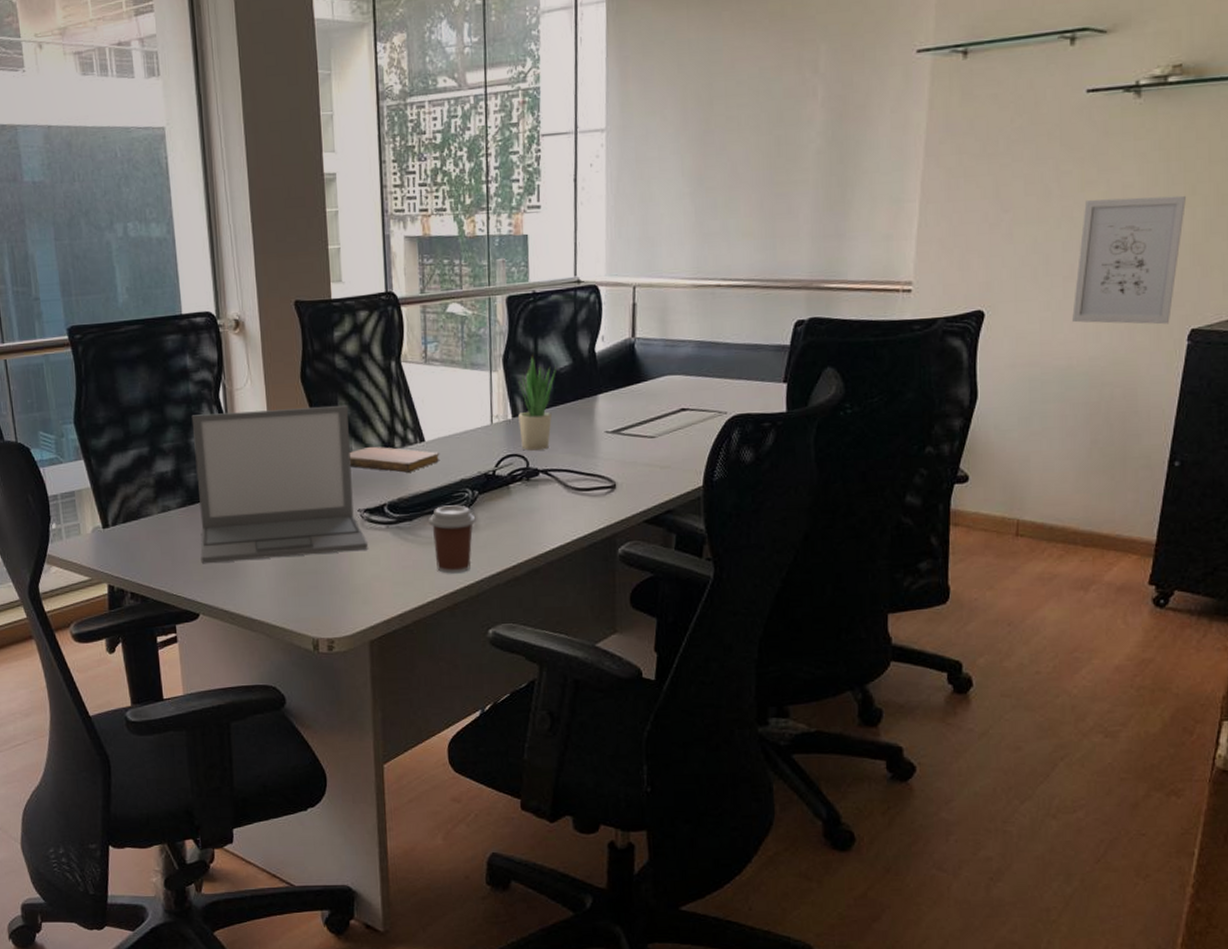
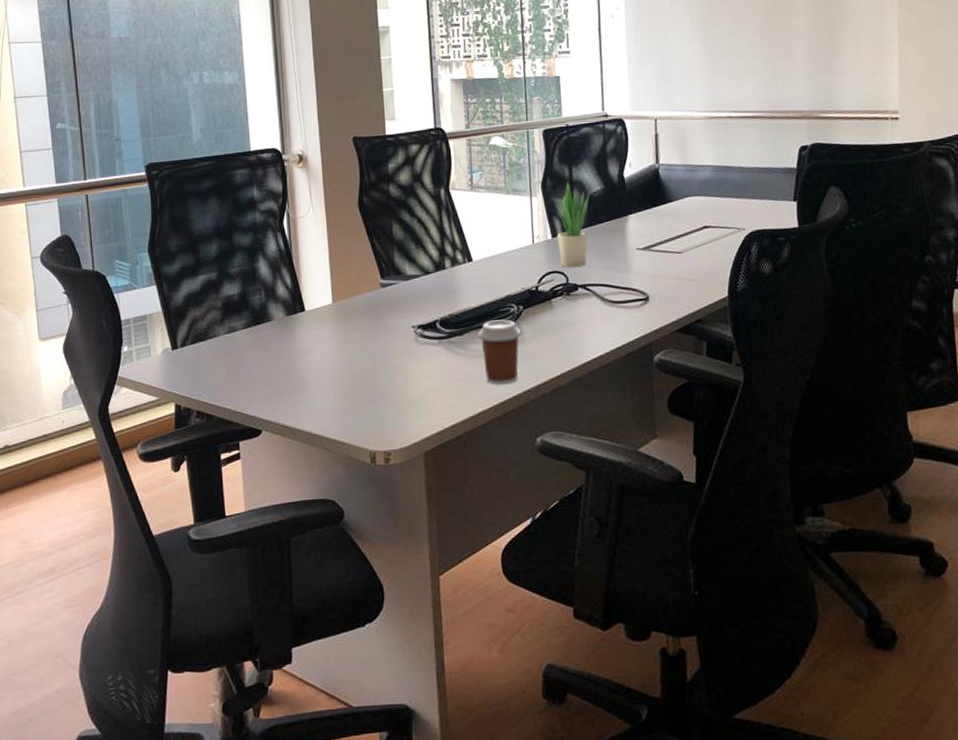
laptop: present [191,406,369,564] -> none [257,230,423,382]
notebook: present [349,446,440,473] -> none [403,266,487,291]

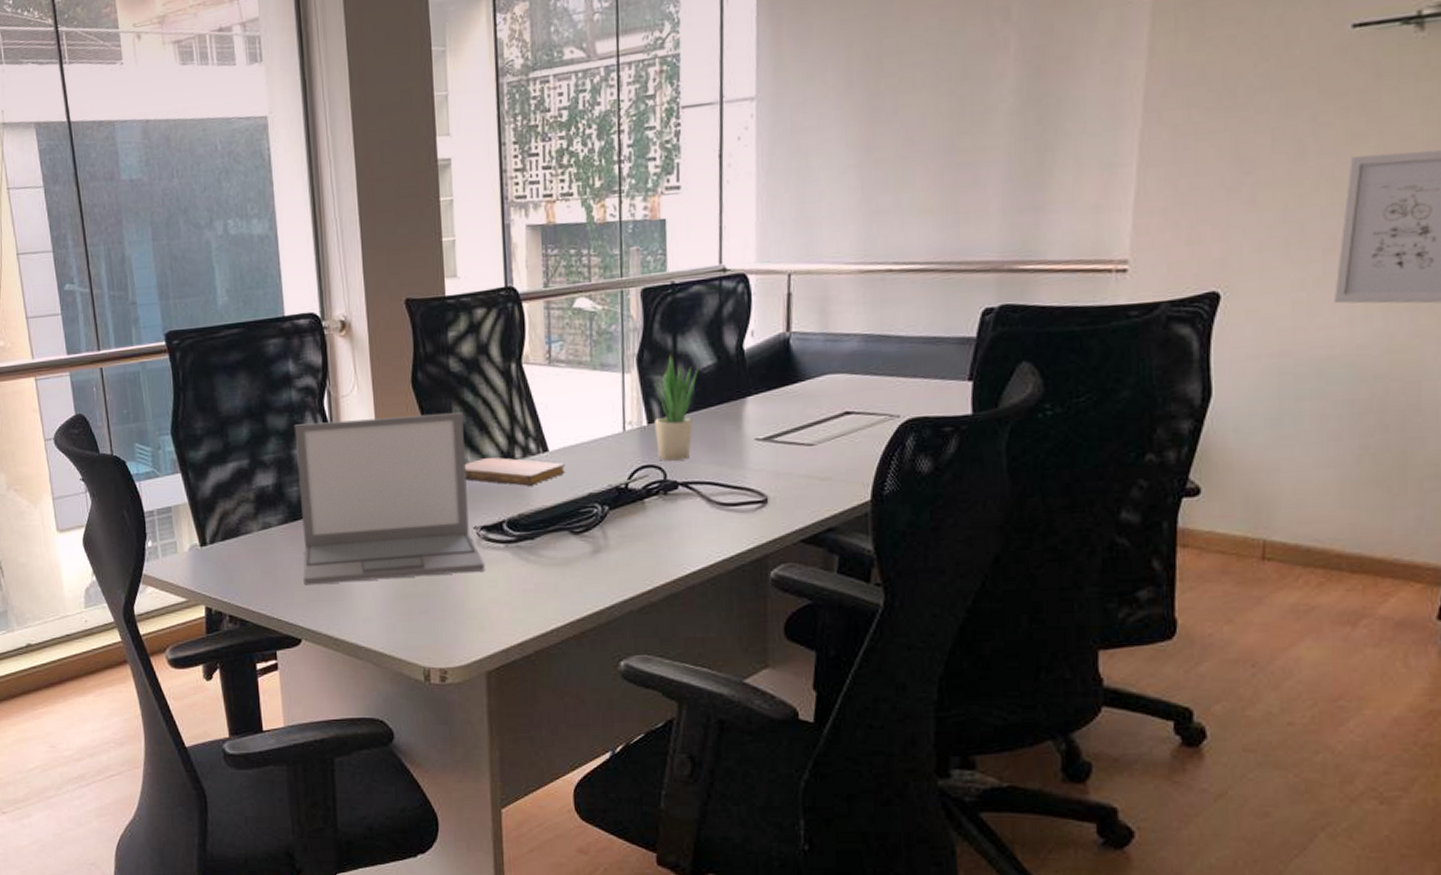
laptop: none [257,230,423,382] -> present [294,412,486,586]
notebook: none [403,266,487,291] -> present [464,457,566,486]
coffee cup: present [478,319,522,385] -> none [553,522,606,599]

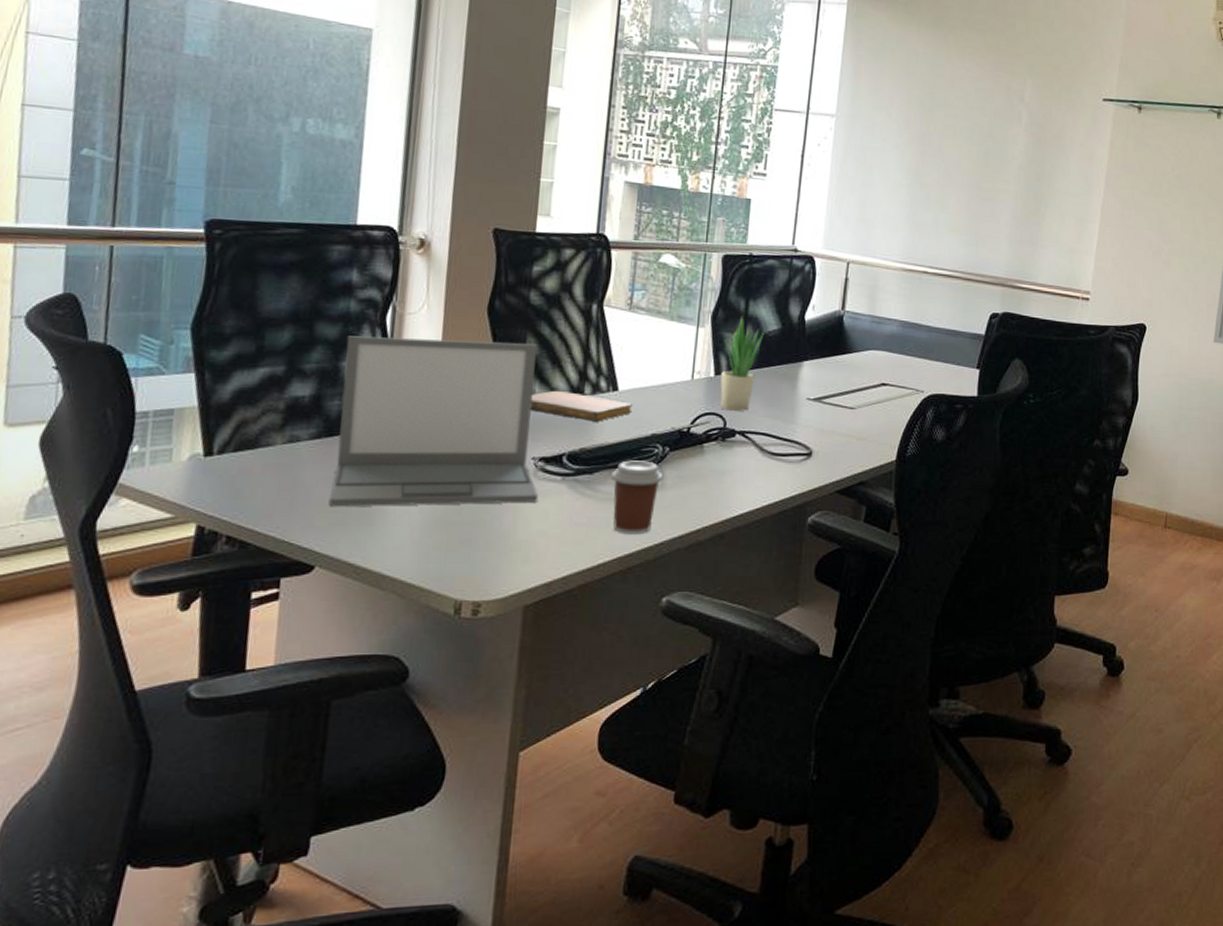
coffee cup: none [553,522,606,599] -> present [611,460,663,535]

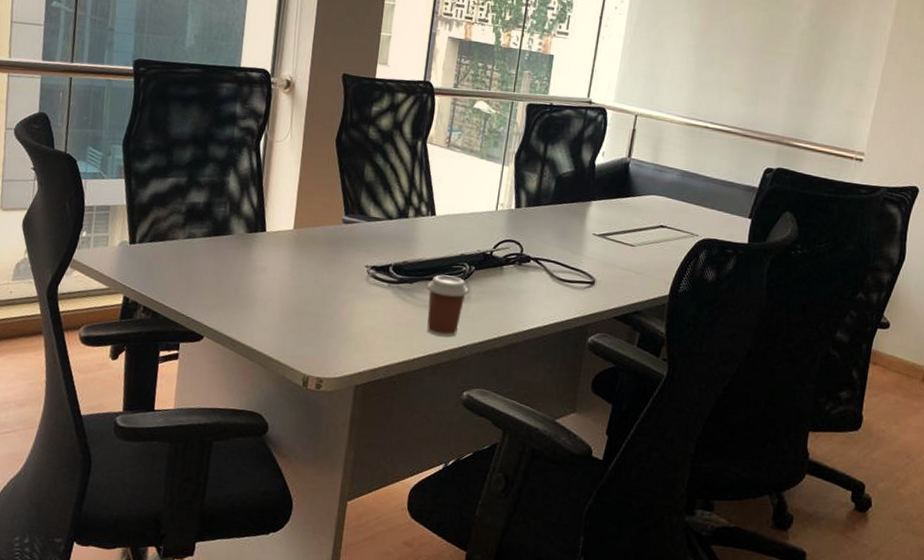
laptop: present [328,336,539,507] -> none [214,156,373,303]
notebook: present [529,390,633,422] -> none [365,211,447,241]
potted plant: present [720,314,765,411] -> none [519,156,560,241]

